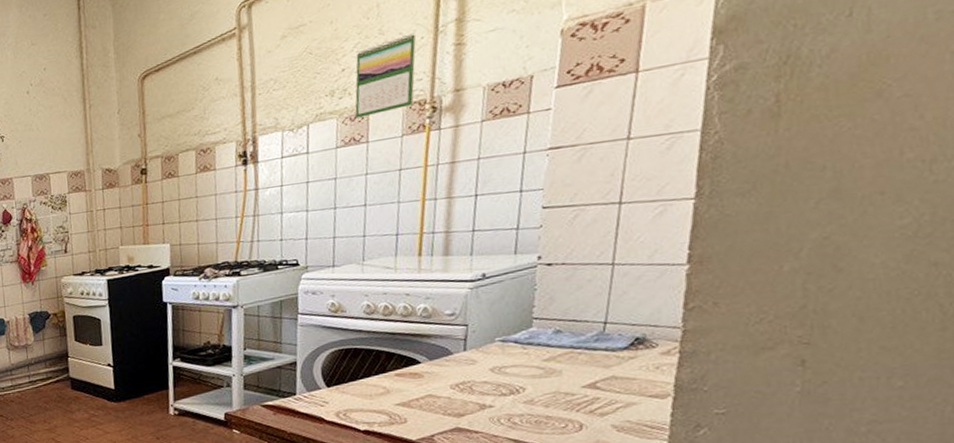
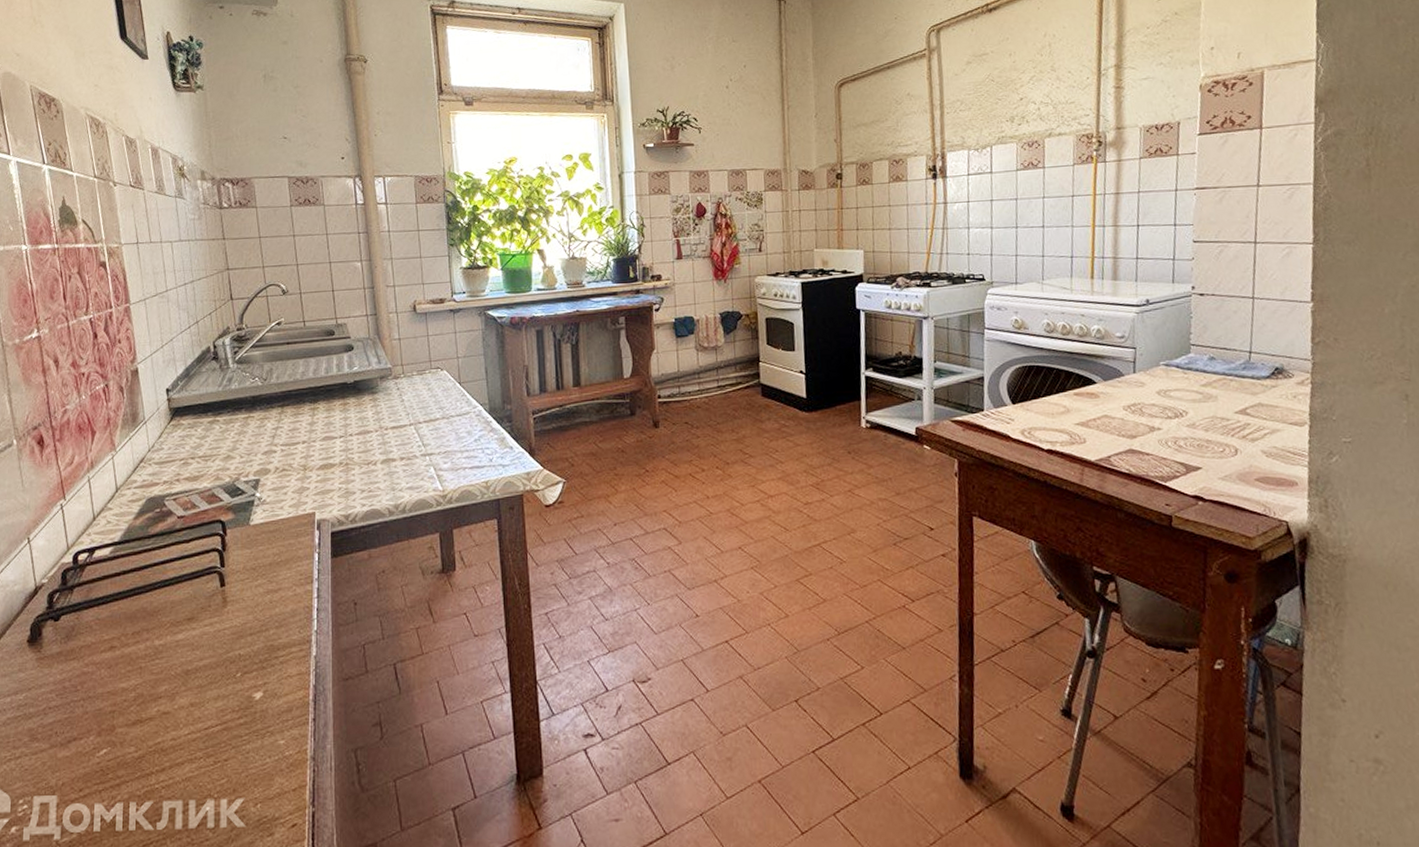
calendar: present [355,33,416,119] -> none [1032,73,1083,145]

